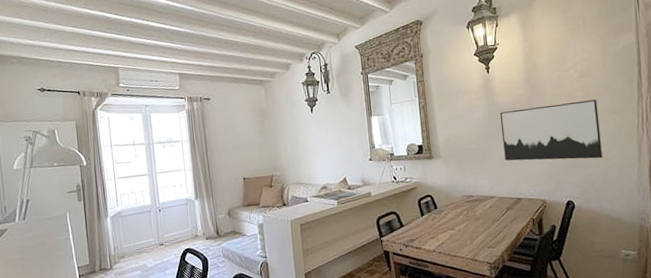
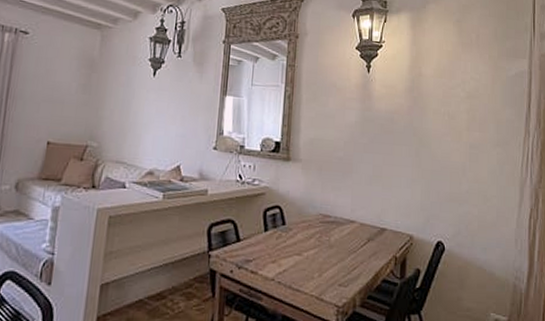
wall art: present [499,99,603,161] -> none [373,120,482,197]

